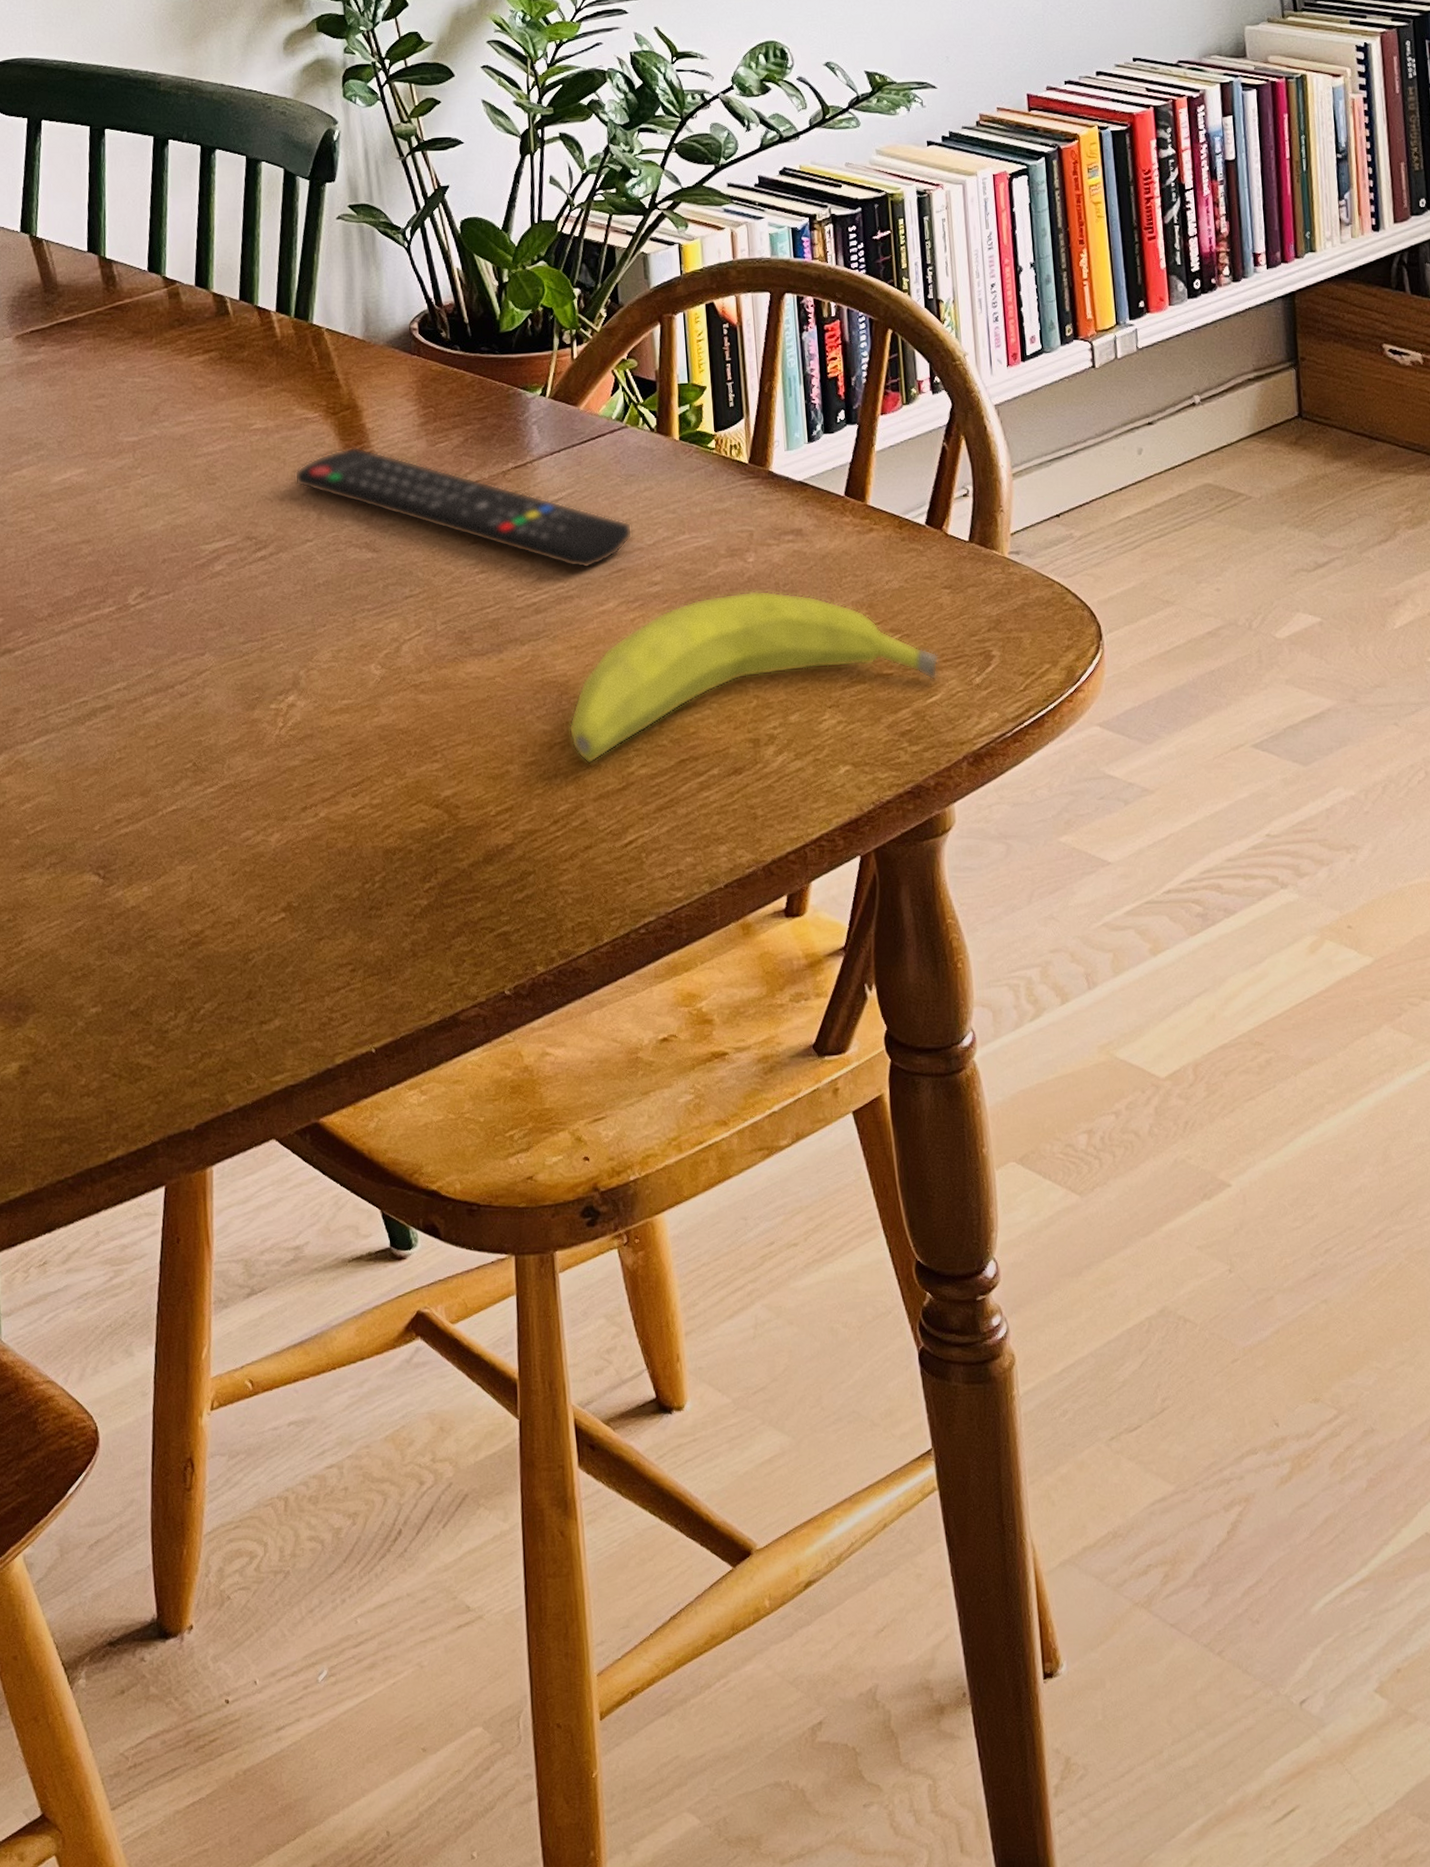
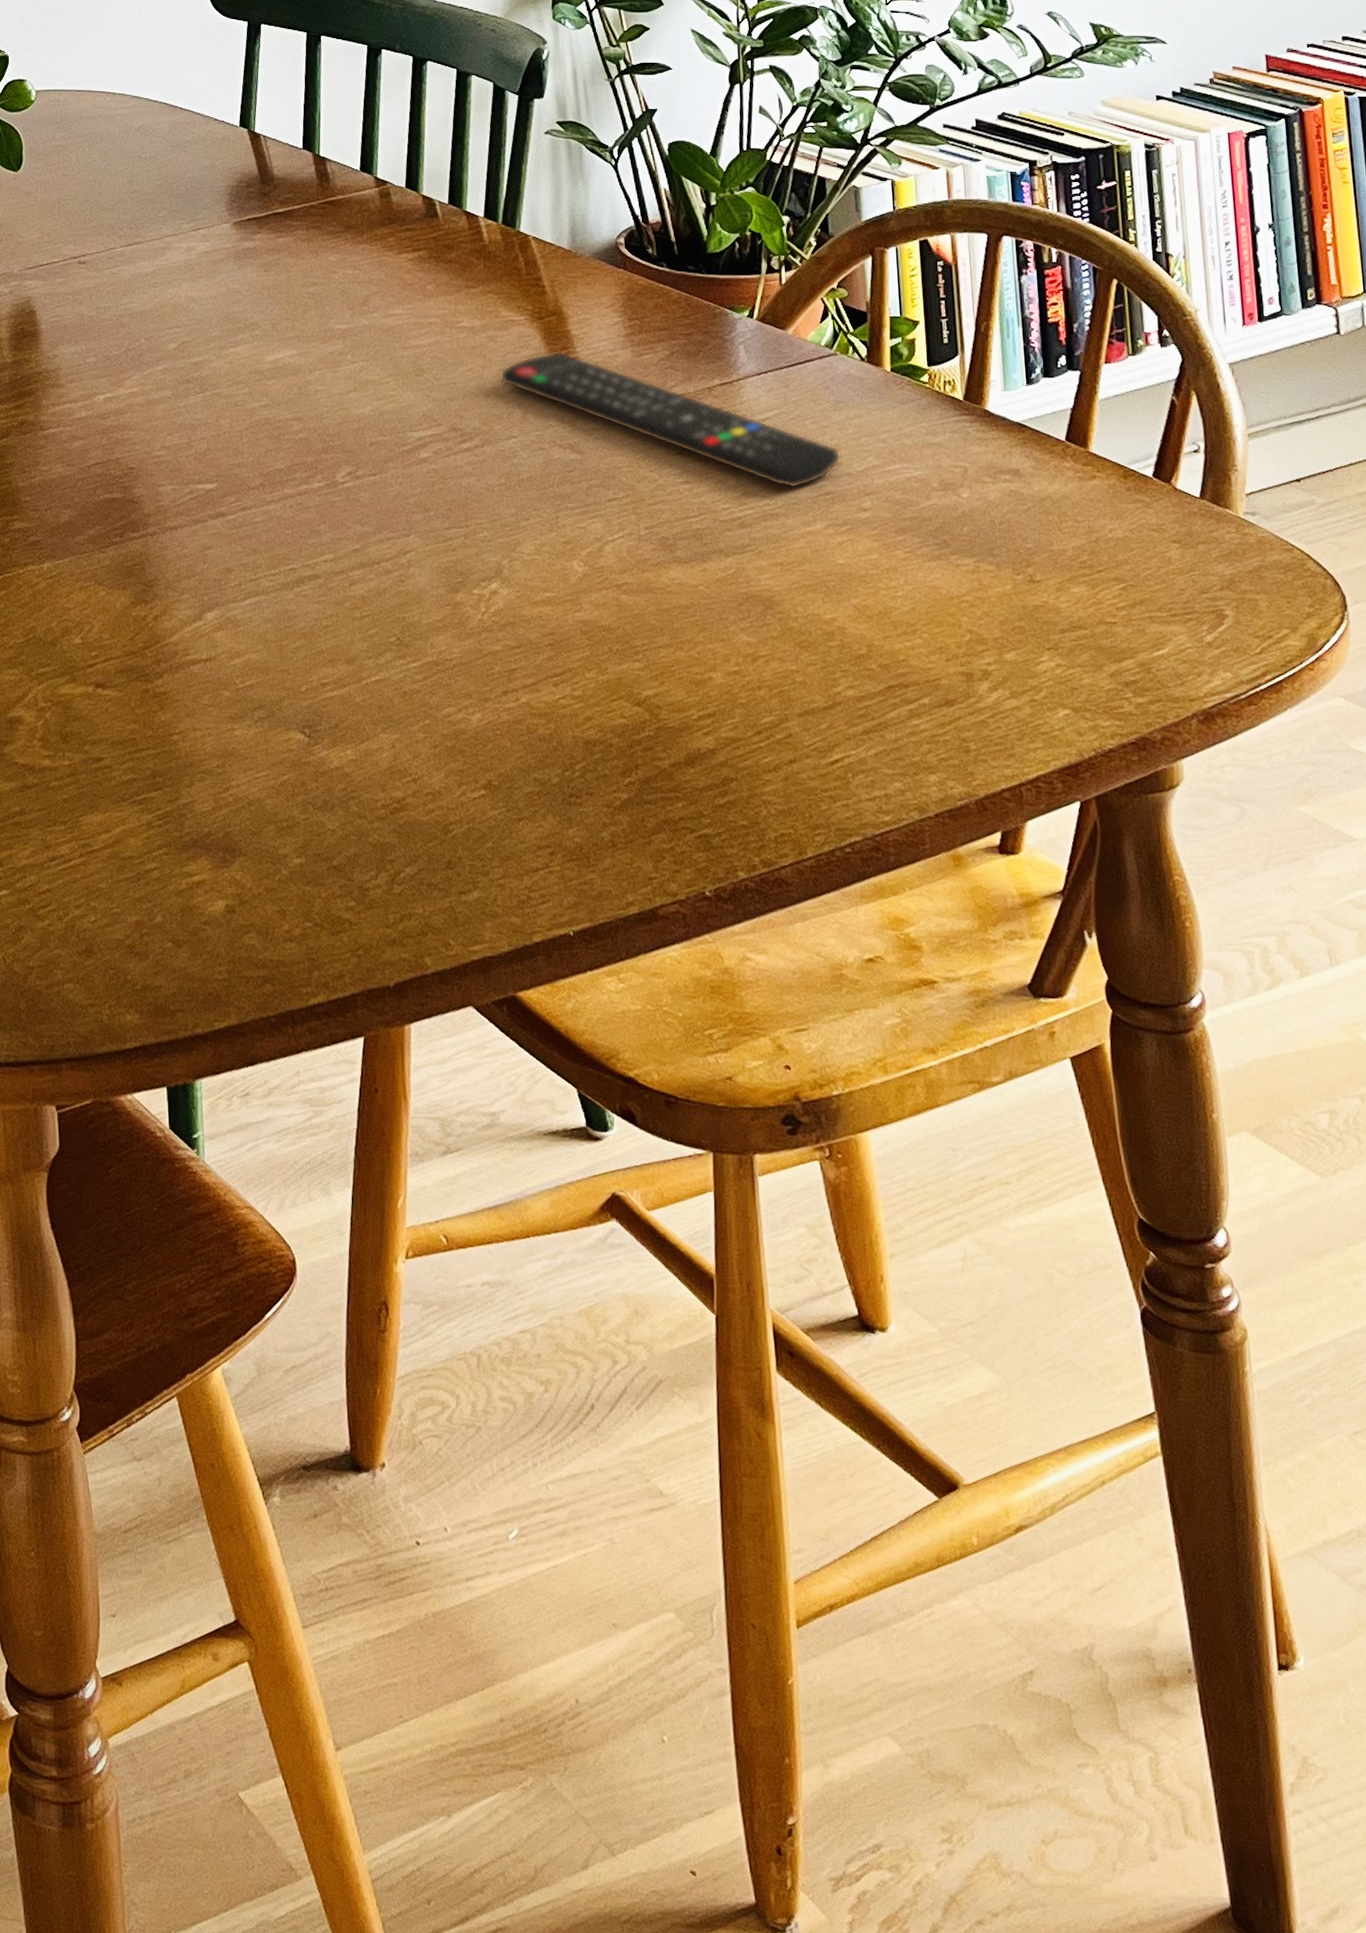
fruit: present [569,590,940,764] -> none [773,525,1168,680]

